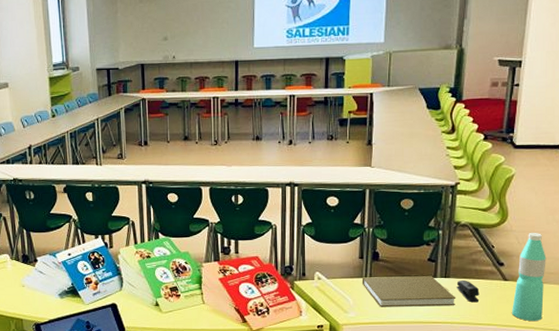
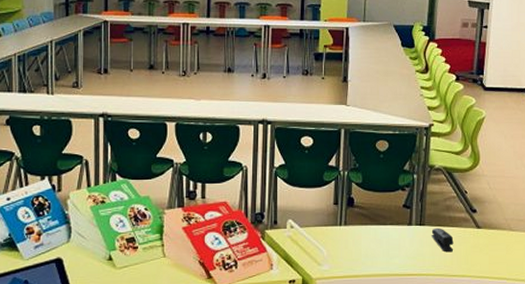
book: present [362,276,456,307] -> none [336,224,431,259]
water bottle: present [512,232,546,321] -> none [485,177,516,271]

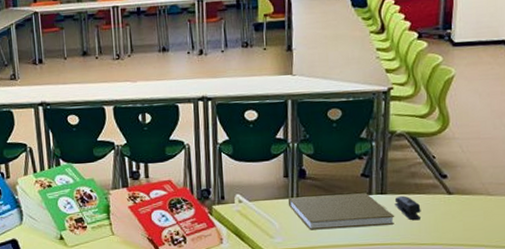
book: none [336,224,431,259] -> present [288,193,395,230]

